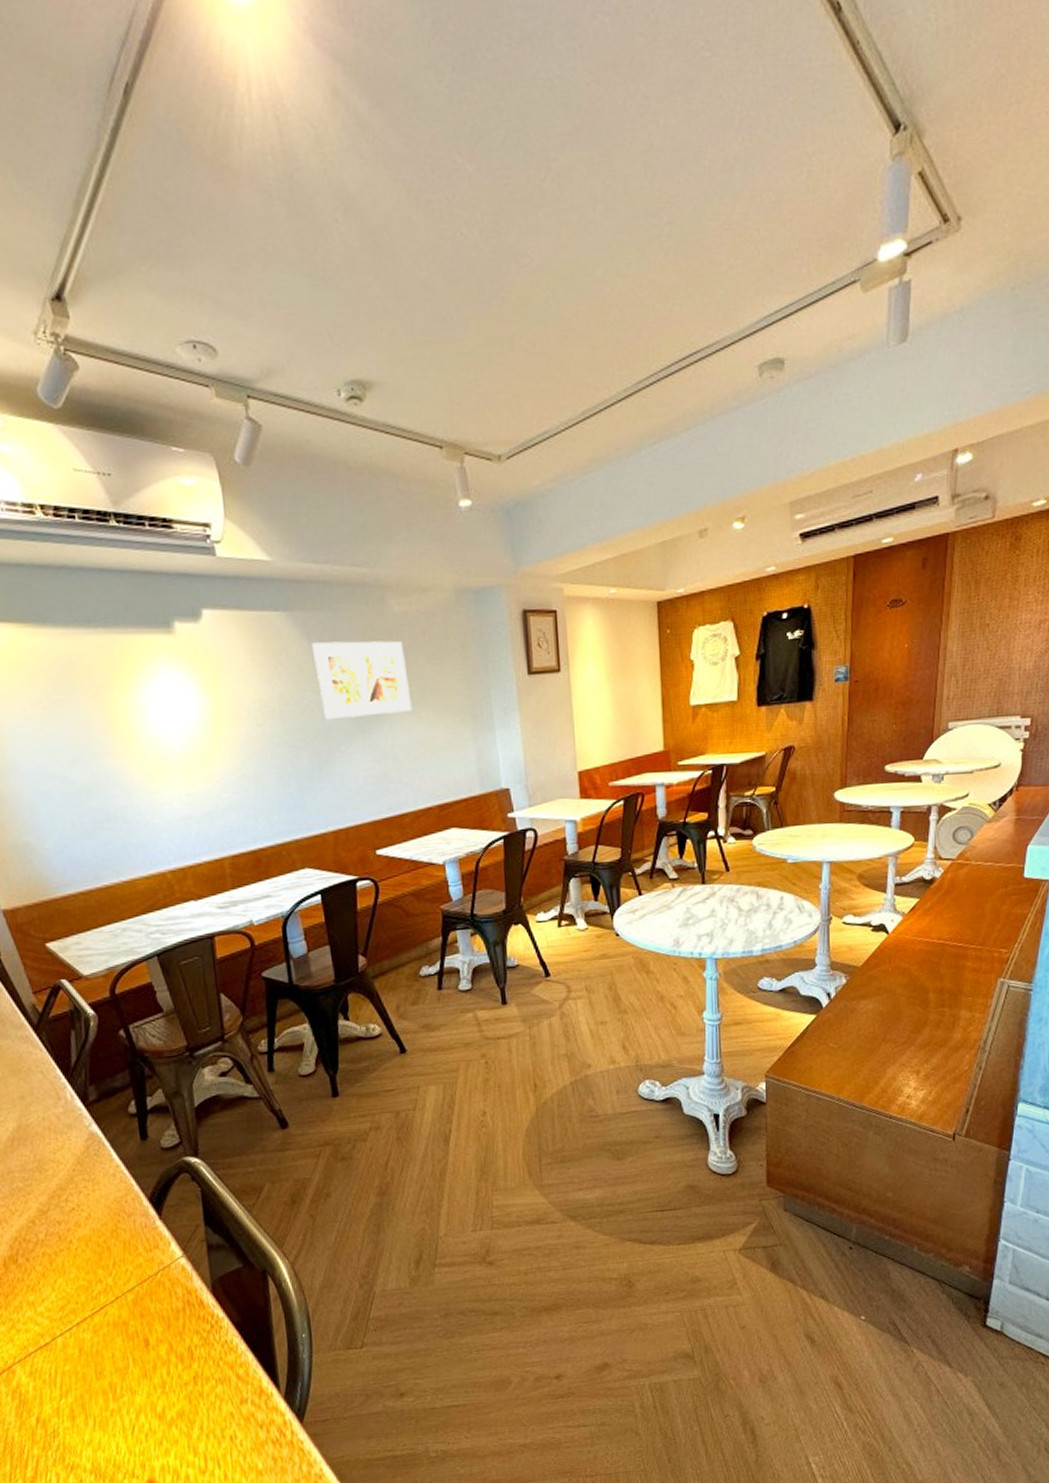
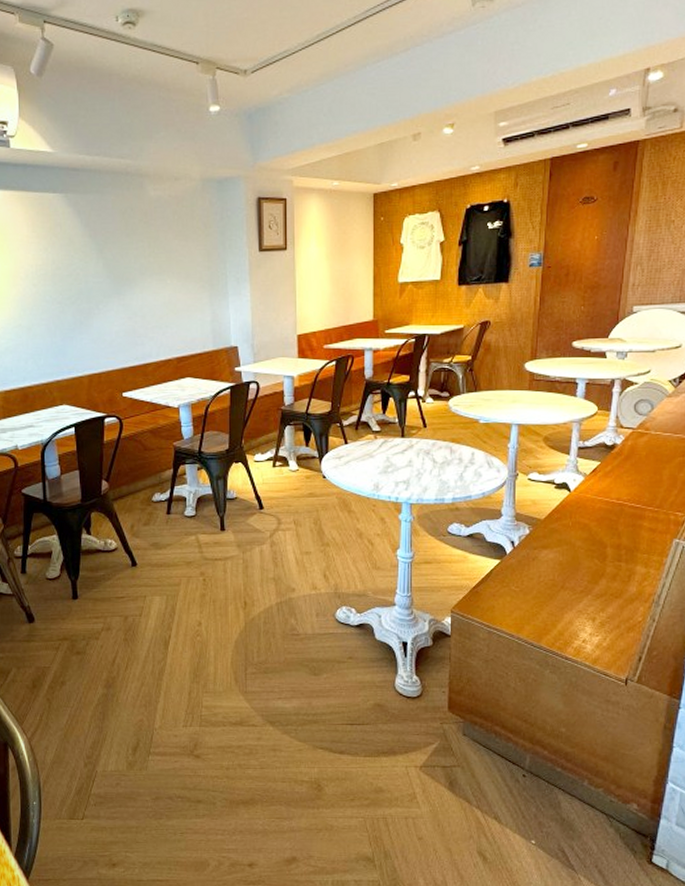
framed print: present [311,640,413,720] -> none [81,219,160,283]

